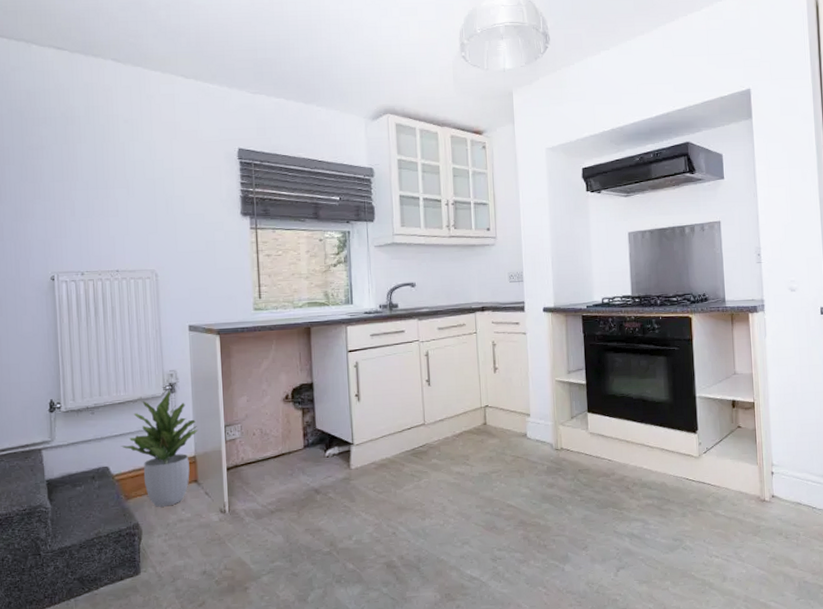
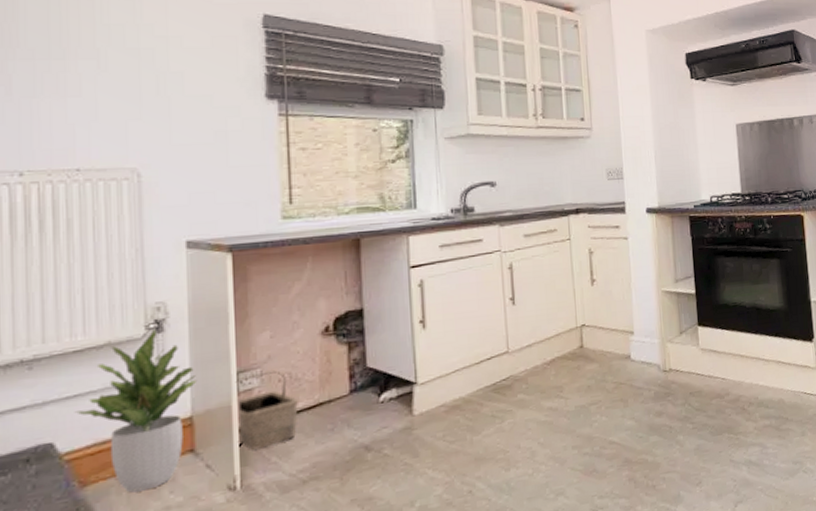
basket: none [223,426,267,484] -> present [235,370,298,450]

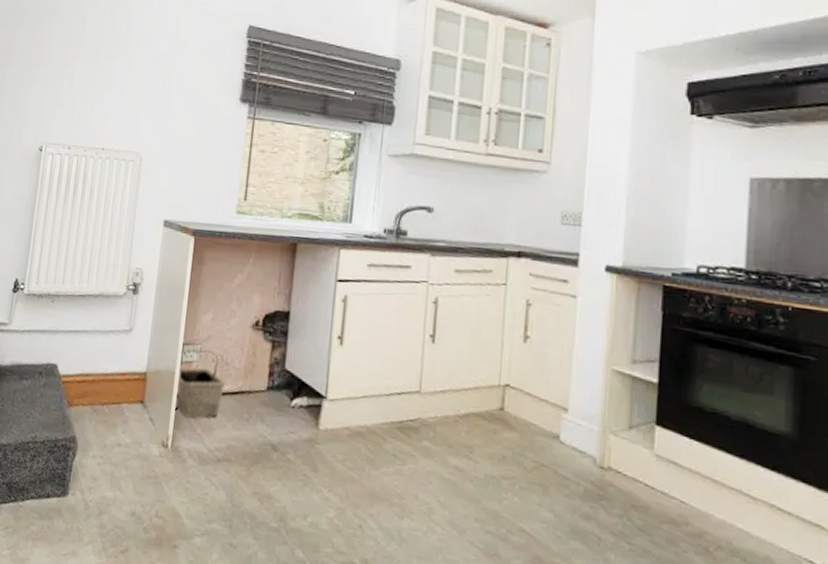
potted plant: present [74,329,198,493] -> none [73,290,155,425]

